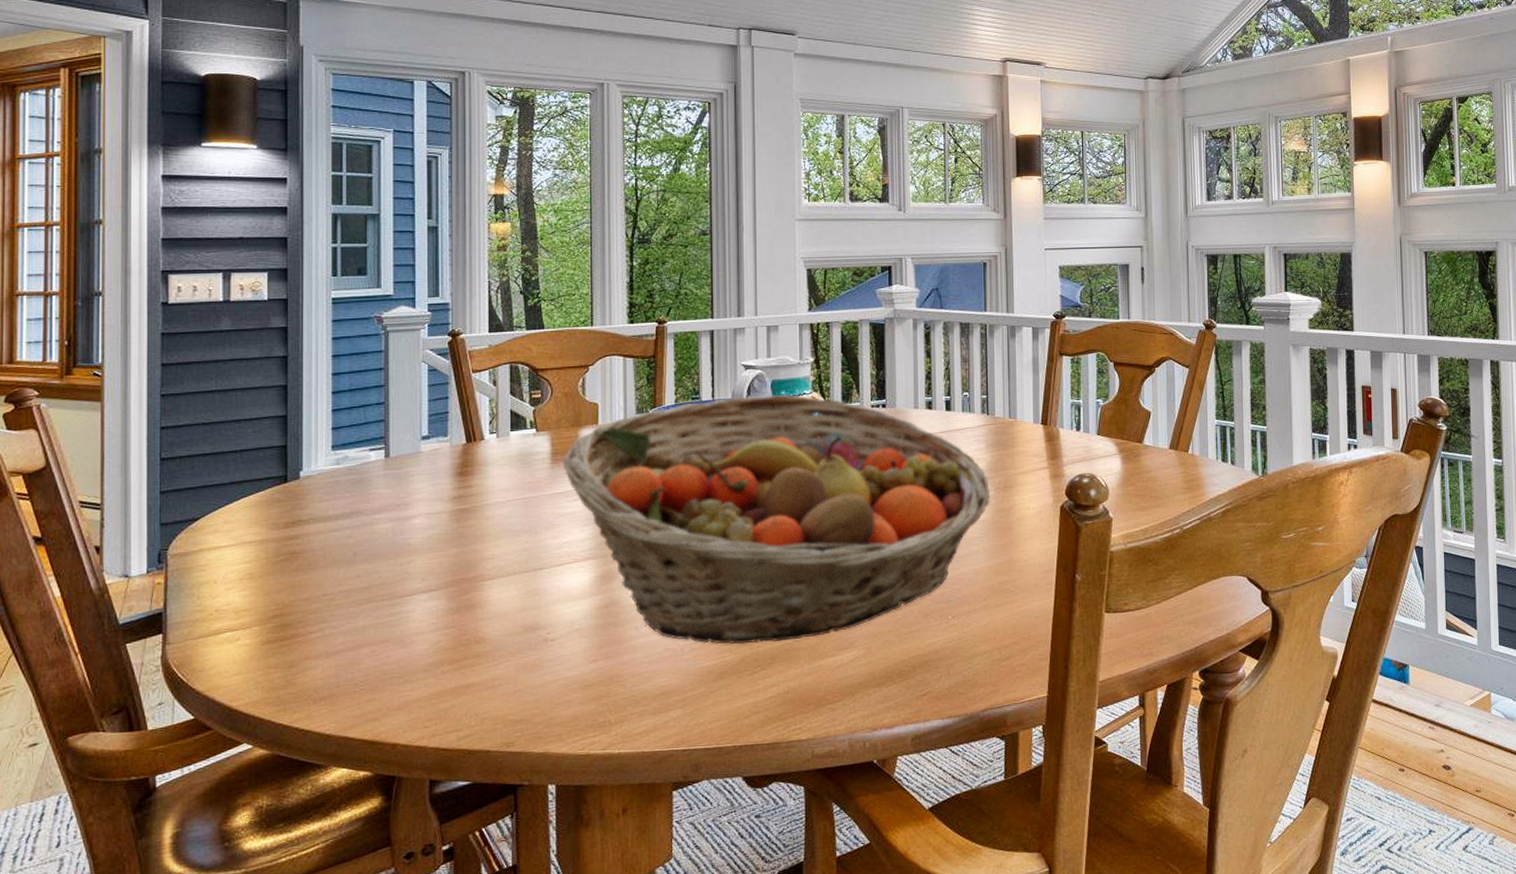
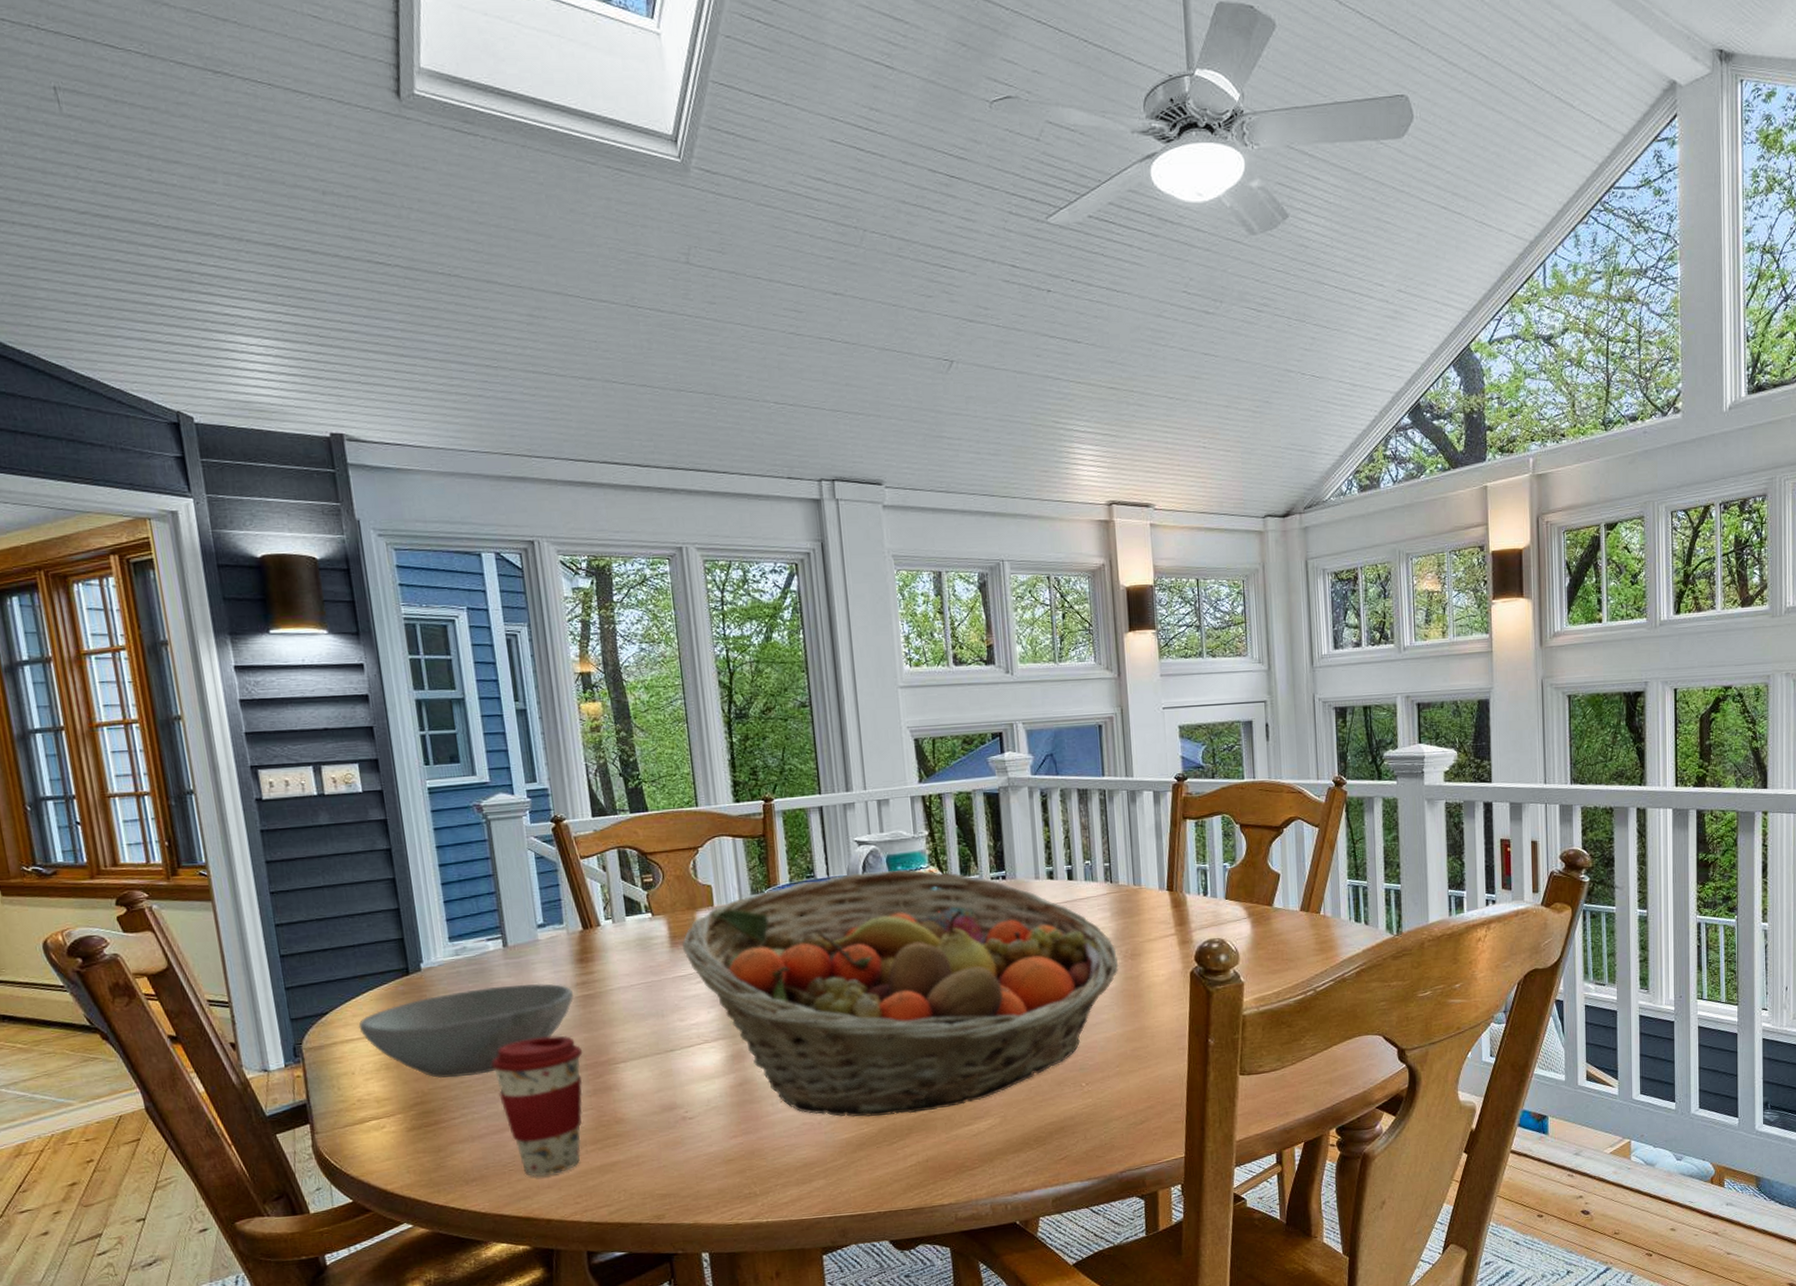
bowl: none [228,495,448,591] -> present [358,983,574,1079]
coffee cup: none [357,549,451,697] -> present [491,1035,583,1177]

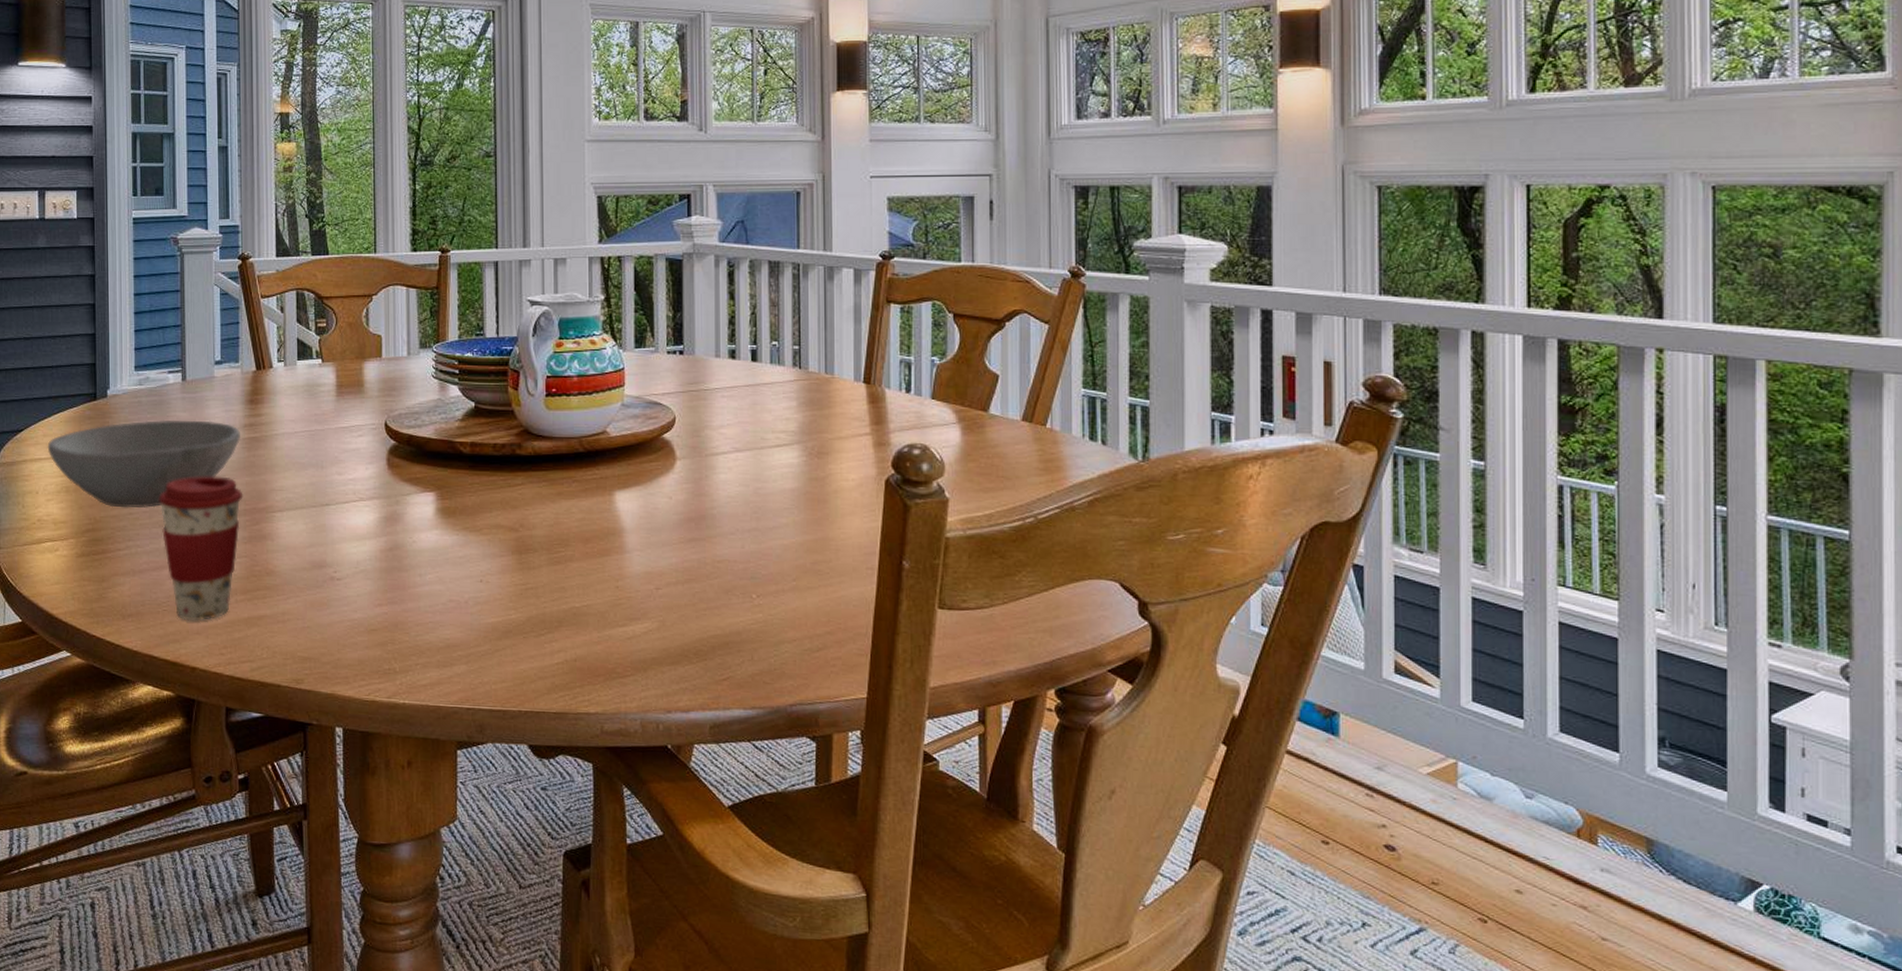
fruit basket: present [682,869,1119,1118] -> none [348,334,803,605]

